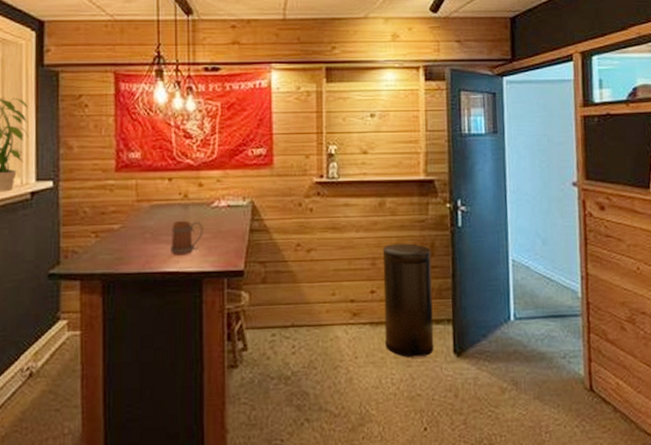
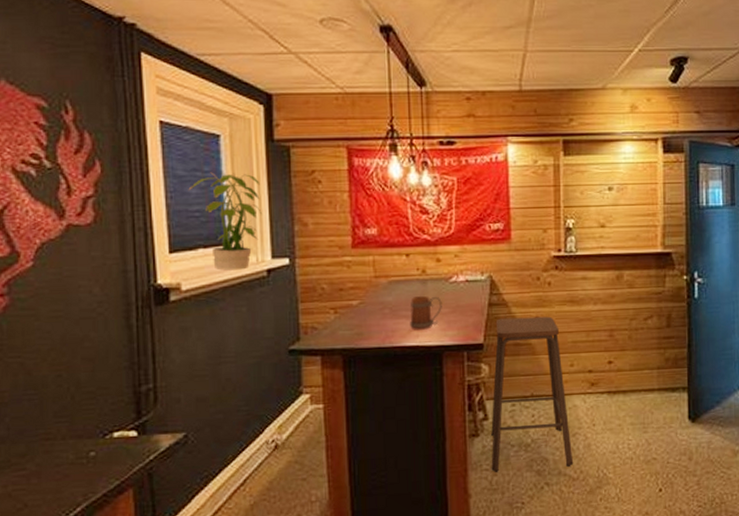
bar stool: none [249,243,335,406] -> present [491,316,574,472]
pedal bin: present [382,243,434,359] -> none [620,315,670,426]

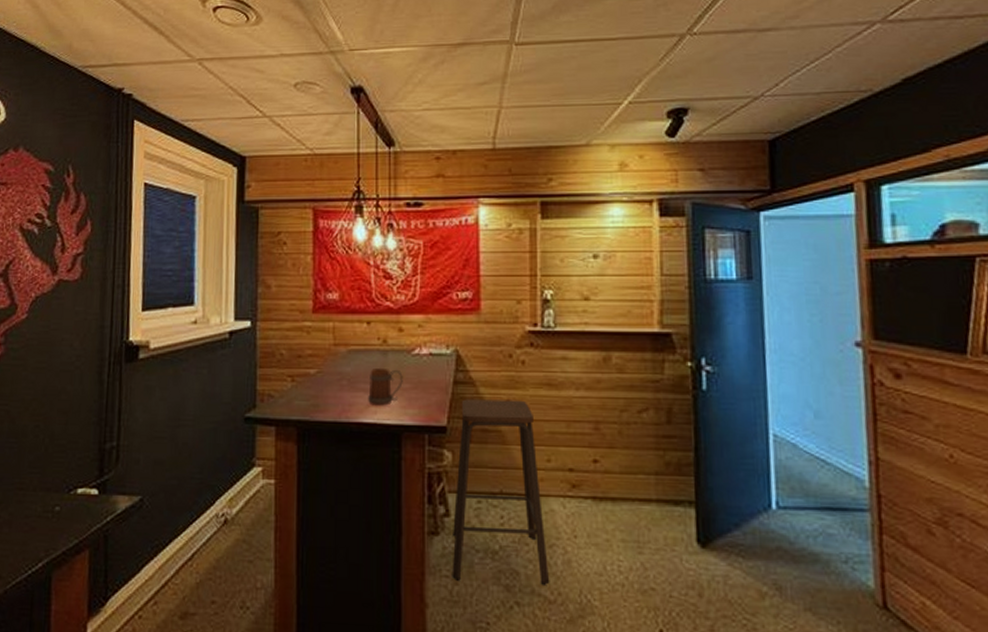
potted plant: present [188,172,262,271] -> none [163,232,228,331]

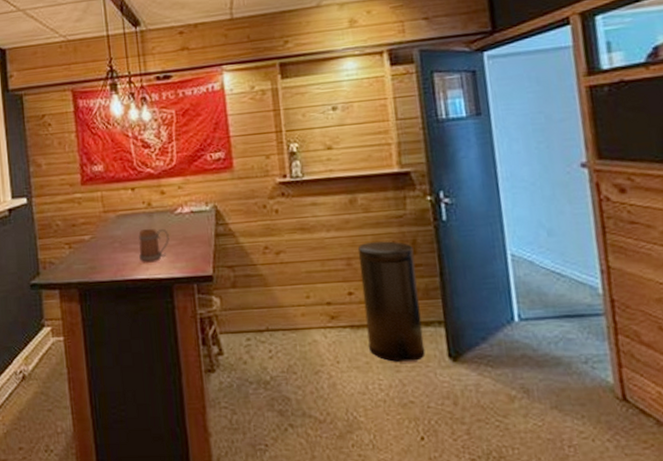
bar stool: present [452,399,550,585] -> none [224,245,319,410]
pedal bin: none [607,406,672,546] -> present [357,241,425,364]

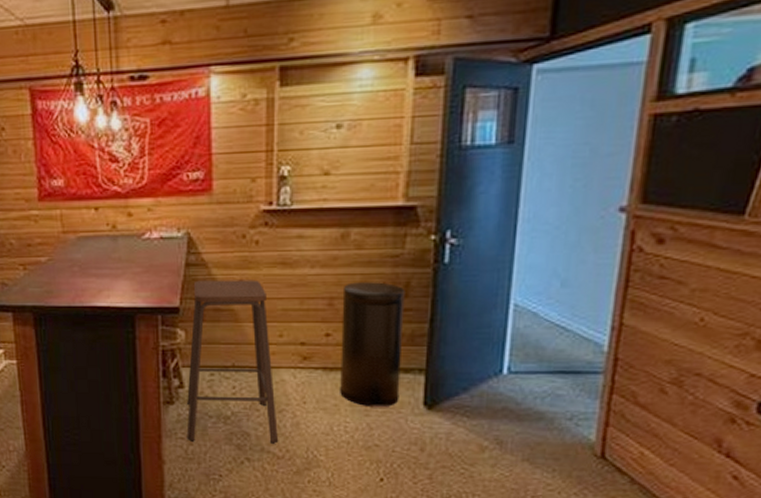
beer mug: present [139,228,170,263] -> none [100,253,134,290]
bar stool: none [224,245,319,410] -> present [186,280,279,444]

